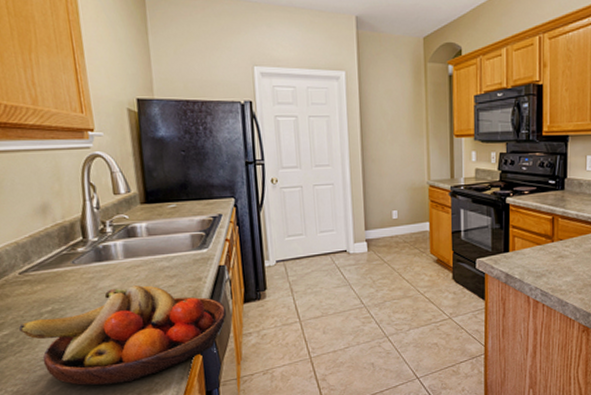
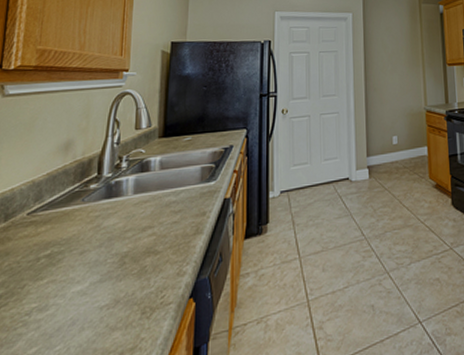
fruit bowl: present [19,285,227,386] -> none [12,223,227,345]

